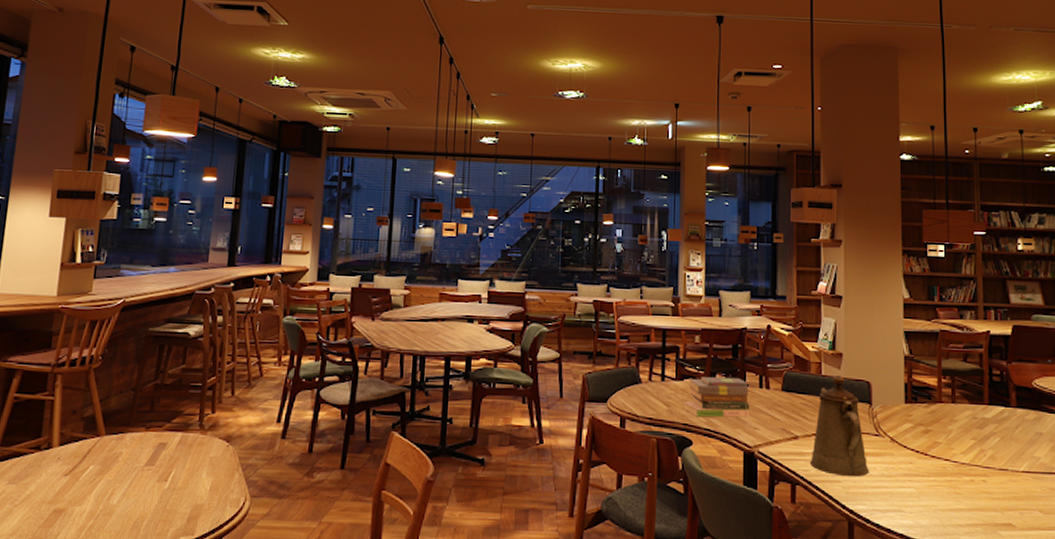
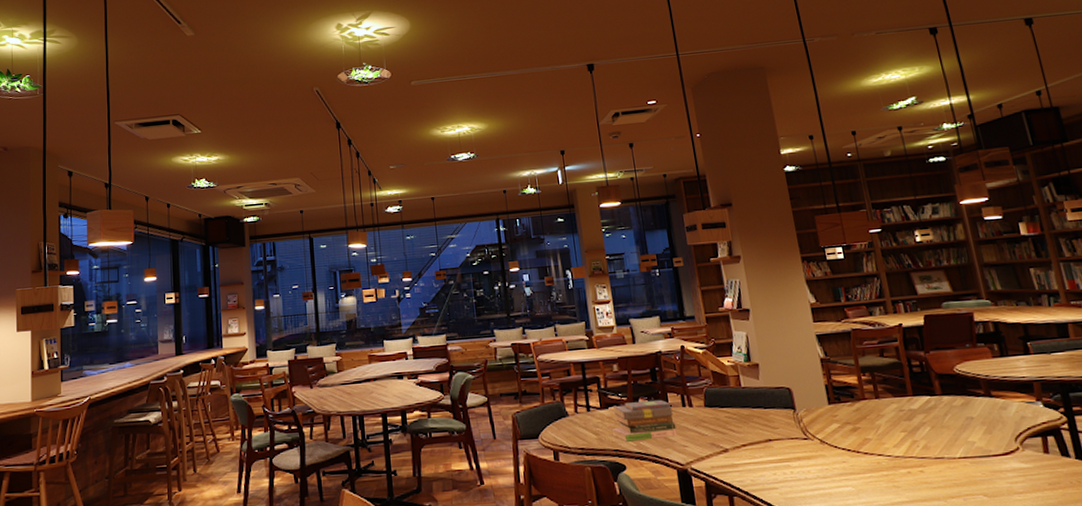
coffee pot: present [810,376,869,476] -> none [741,386,804,483]

